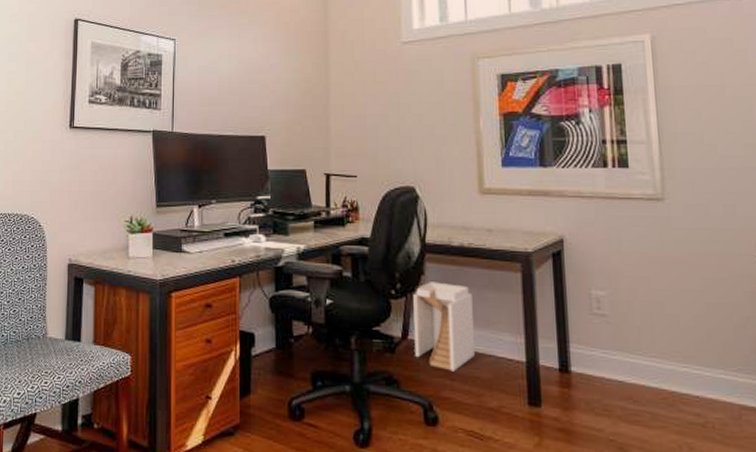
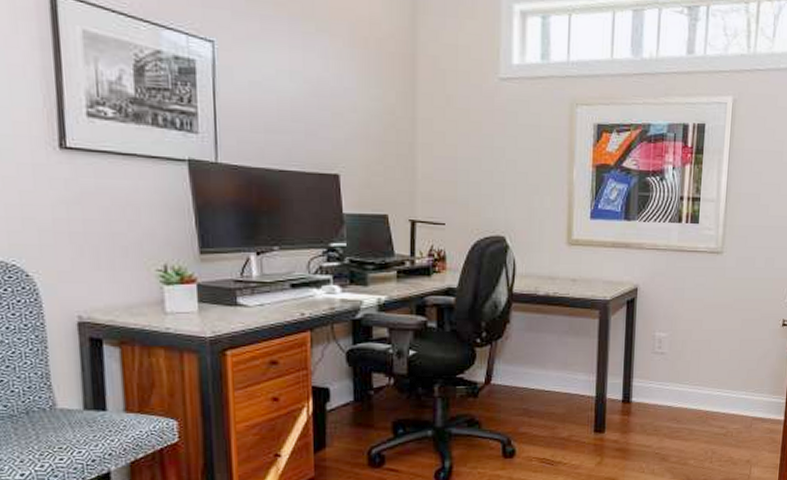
staircase: present [413,282,475,372] -> none [497,329,553,410]

